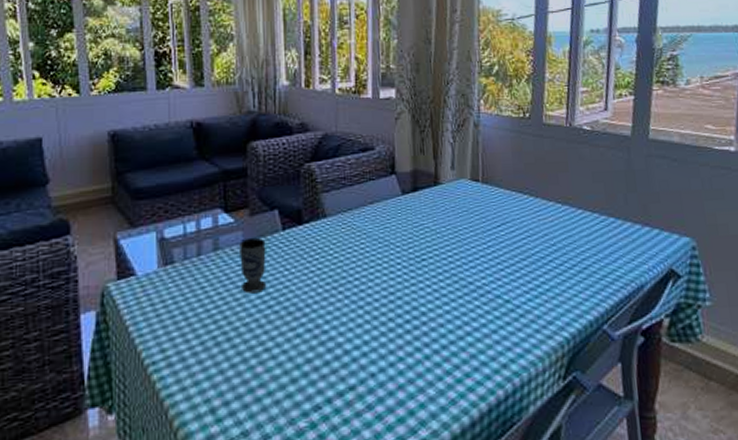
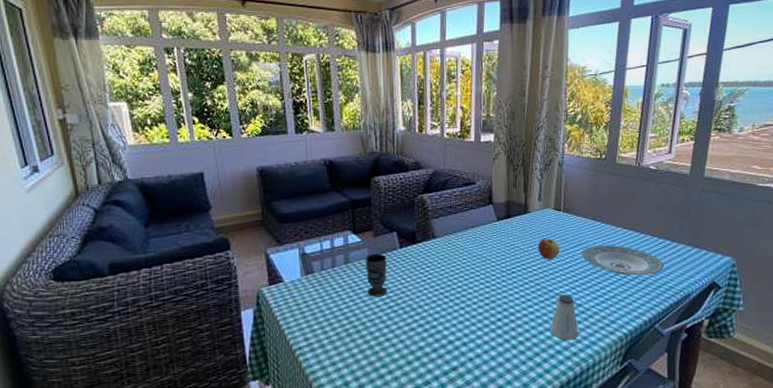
apple: none [453,215,481,243] -> present [538,237,561,259]
saltshaker: none [472,287,509,348] -> present [550,294,579,341]
plate: none [507,223,608,262] -> present [582,244,663,276]

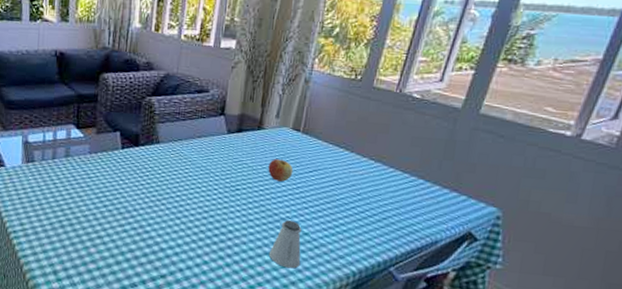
cup: present [366,253,388,297] -> none [85,151,107,194]
plate: present [582,244,663,276] -> none [316,173,411,214]

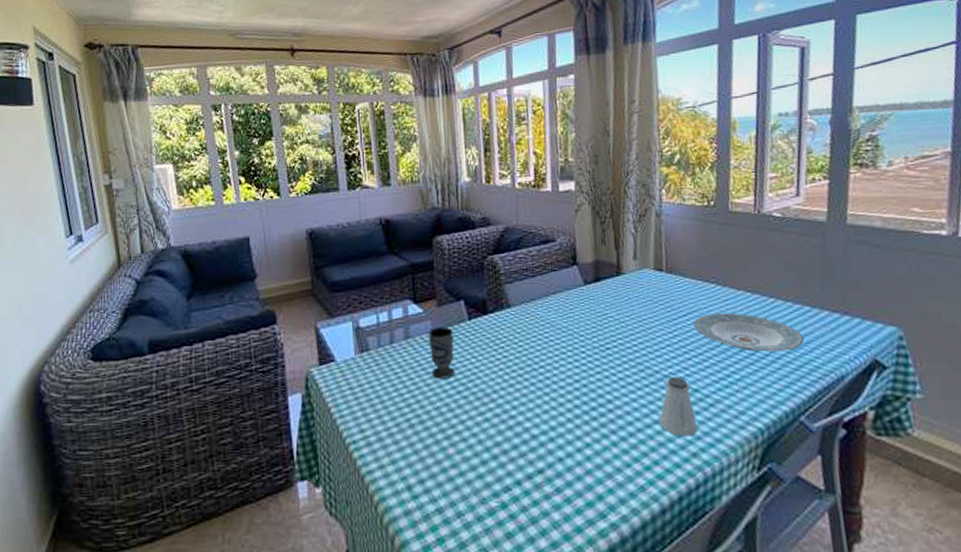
cup: none [85,151,107,194] -> present [429,326,456,379]
apple: present [268,158,294,182] -> none [637,304,666,332]
plate: none [316,173,411,214] -> present [693,312,804,352]

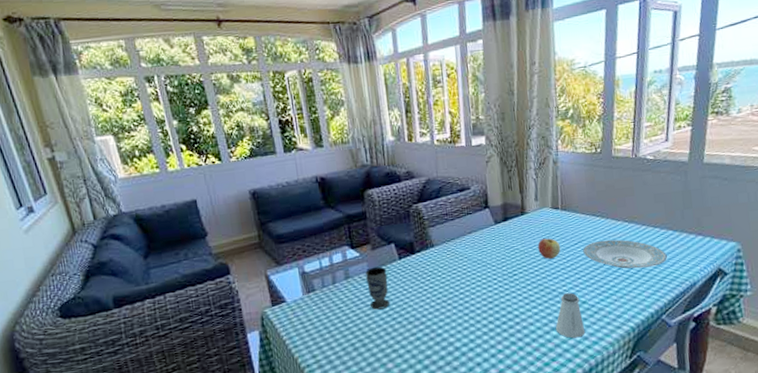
apple: none [637,304,666,332] -> present [538,237,561,259]

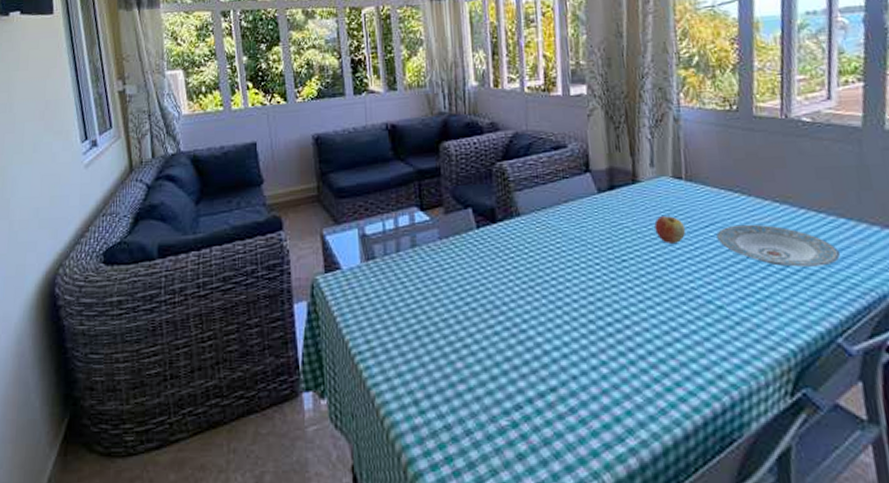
cup: present [365,266,390,310] -> none [436,235,464,290]
saltshaker: present [556,292,586,338] -> none [681,292,724,357]

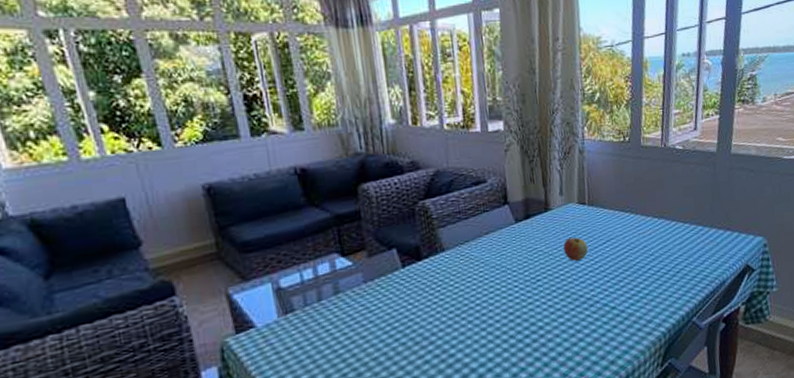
plate: present [716,224,840,267] -> none [611,237,697,269]

